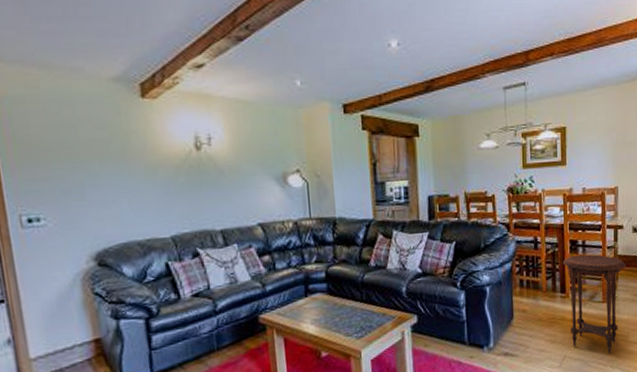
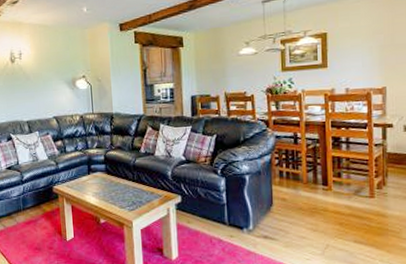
side table: present [562,254,626,354] -> none [324,150,396,248]

